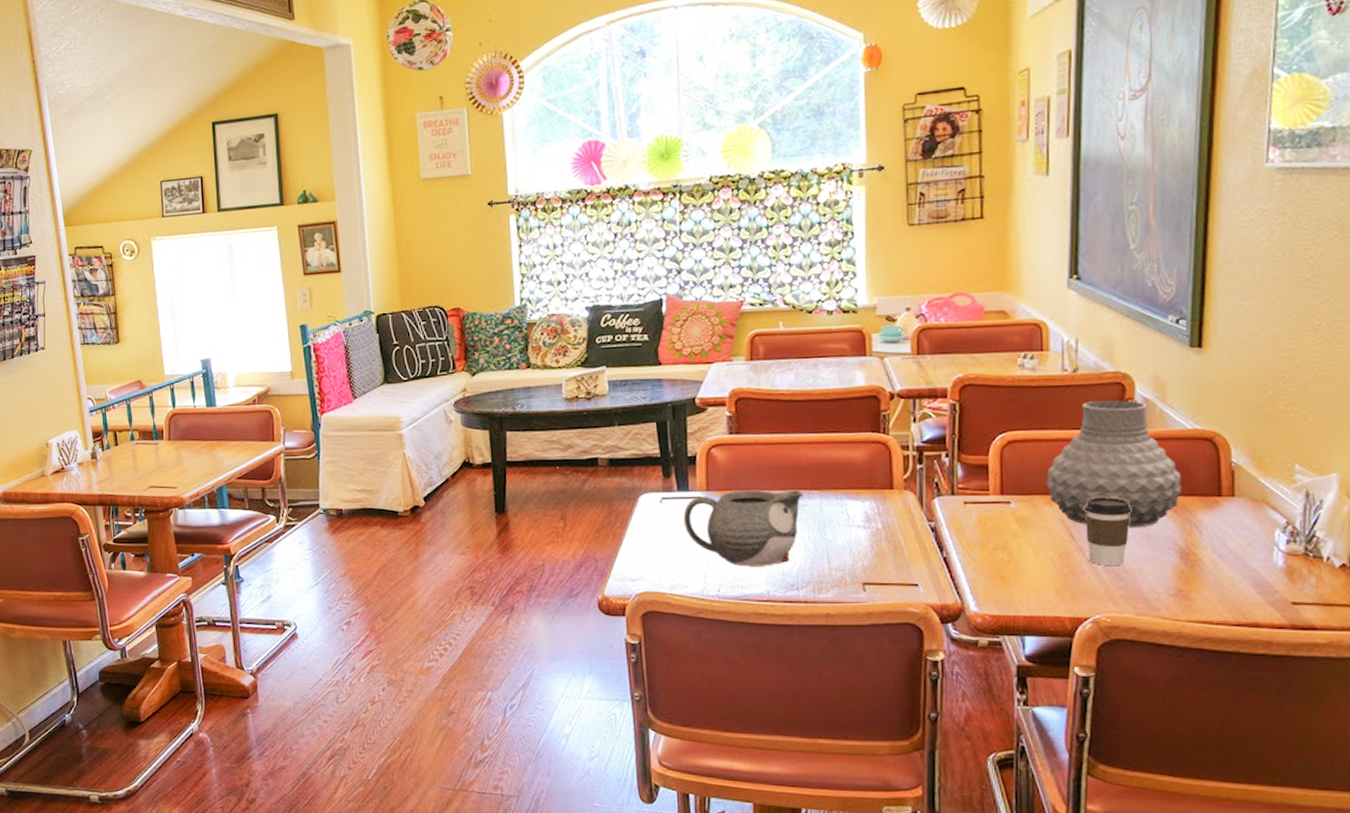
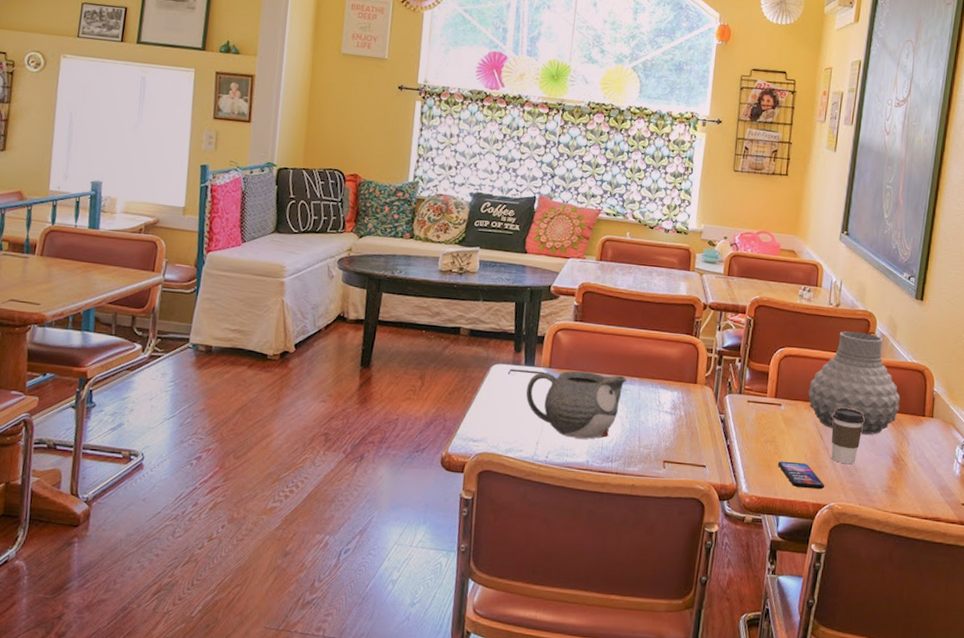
smartphone: none [1015,569,1085,601] -> present [778,461,825,490]

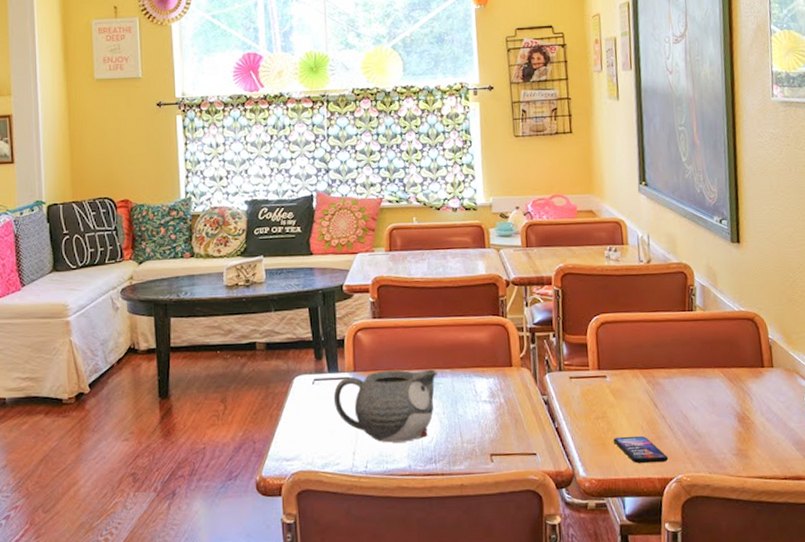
vase: present [808,331,901,435] -> none [632,286,735,397]
coffee cup: present [831,407,865,464] -> none [664,370,699,431]

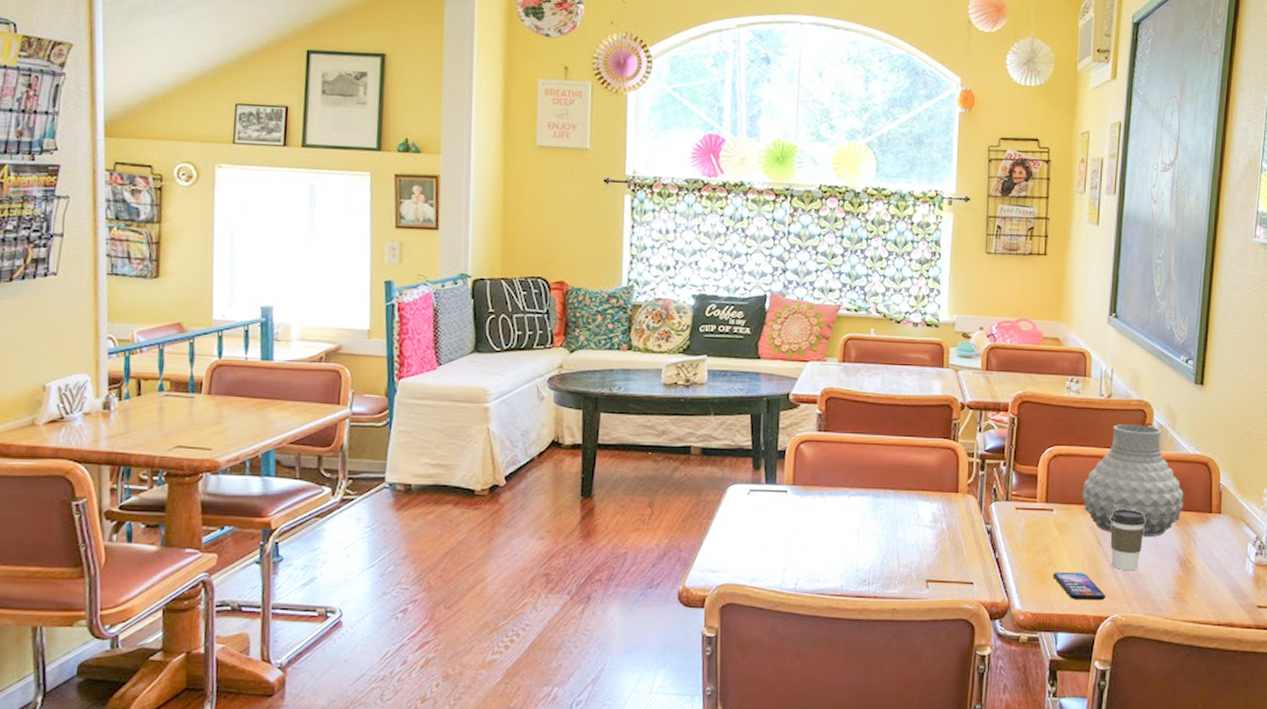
teapot: present [333,369,437,443] -> none [768,486,880,561]
vase: none [632,286,735,397] -> present [1082,424,1184,538]
coffee cup: none [664,370,699,431] -> present [1110,509,1146,571]

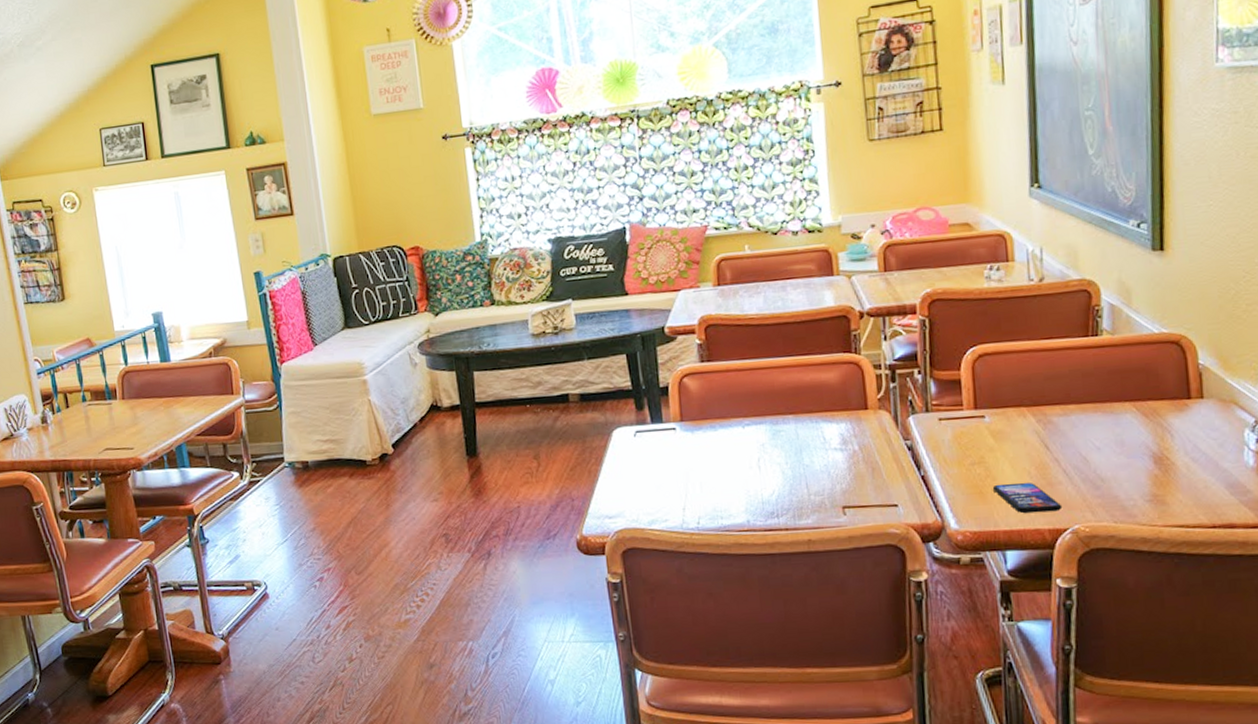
vase: present [1082,424,1184,538] -> none [1018,307,1152,436]
coffee cup: present [1110,509,1146,571] -> none [1058,405,1104,476]

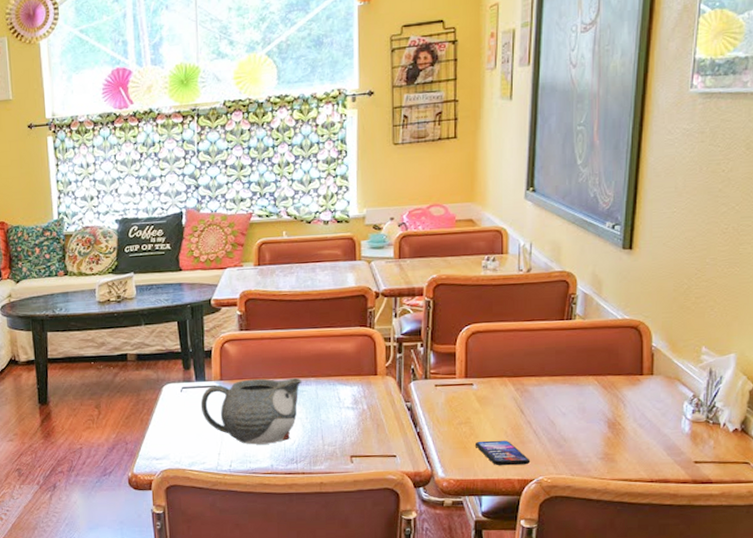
teapot: none [658,415,778,497] -> present [200,378,302,445]

